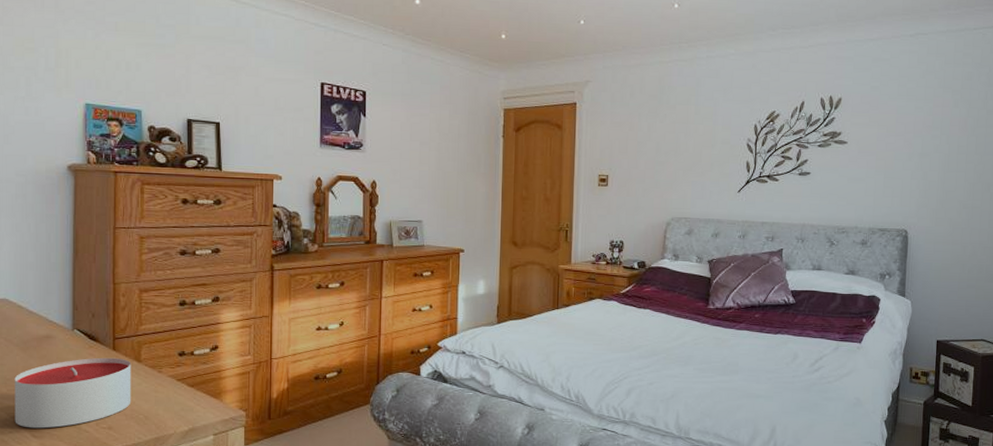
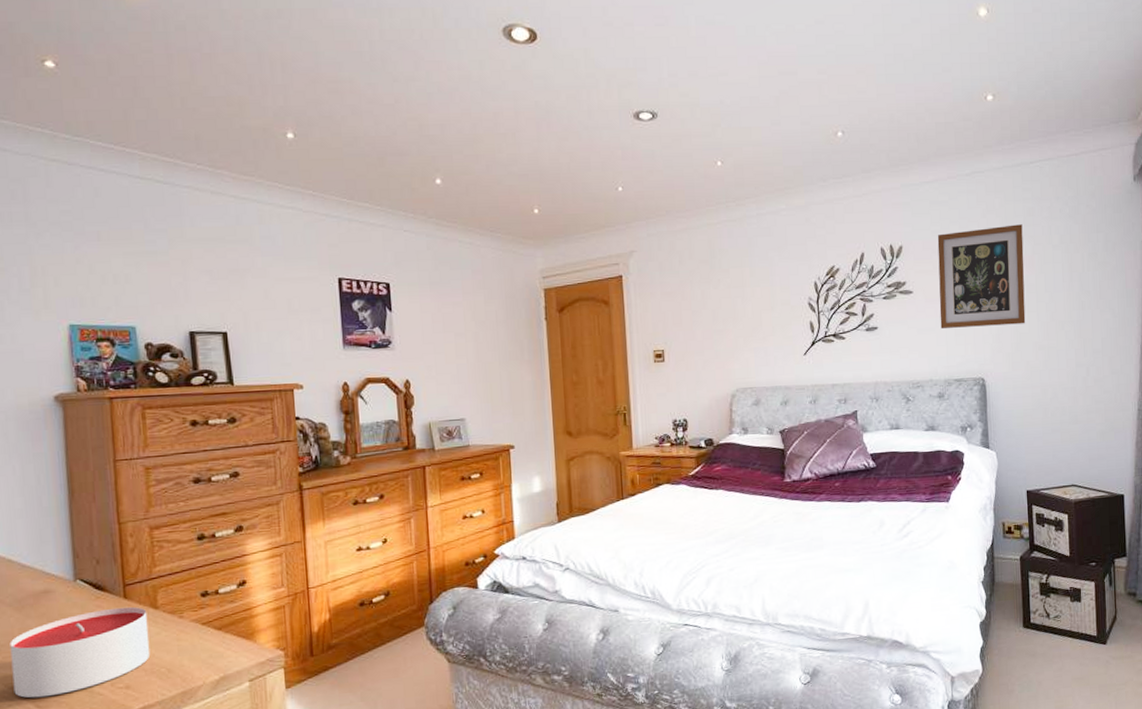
wall art: none [870,87,960,183] -> present [937,224,1026,329]

